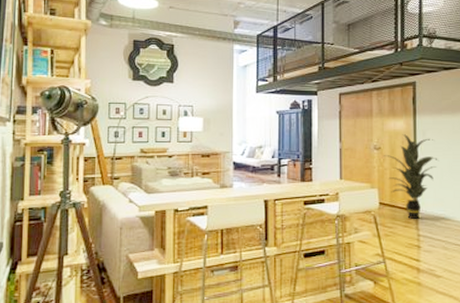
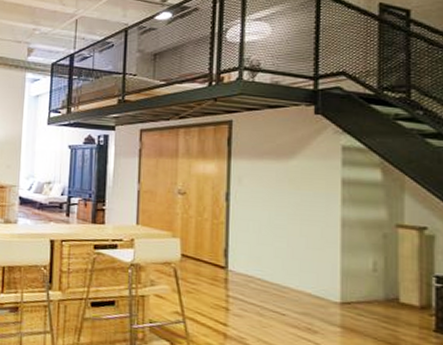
indoor plant: present [383,134,439,220] -> none [188,179,258,279]

